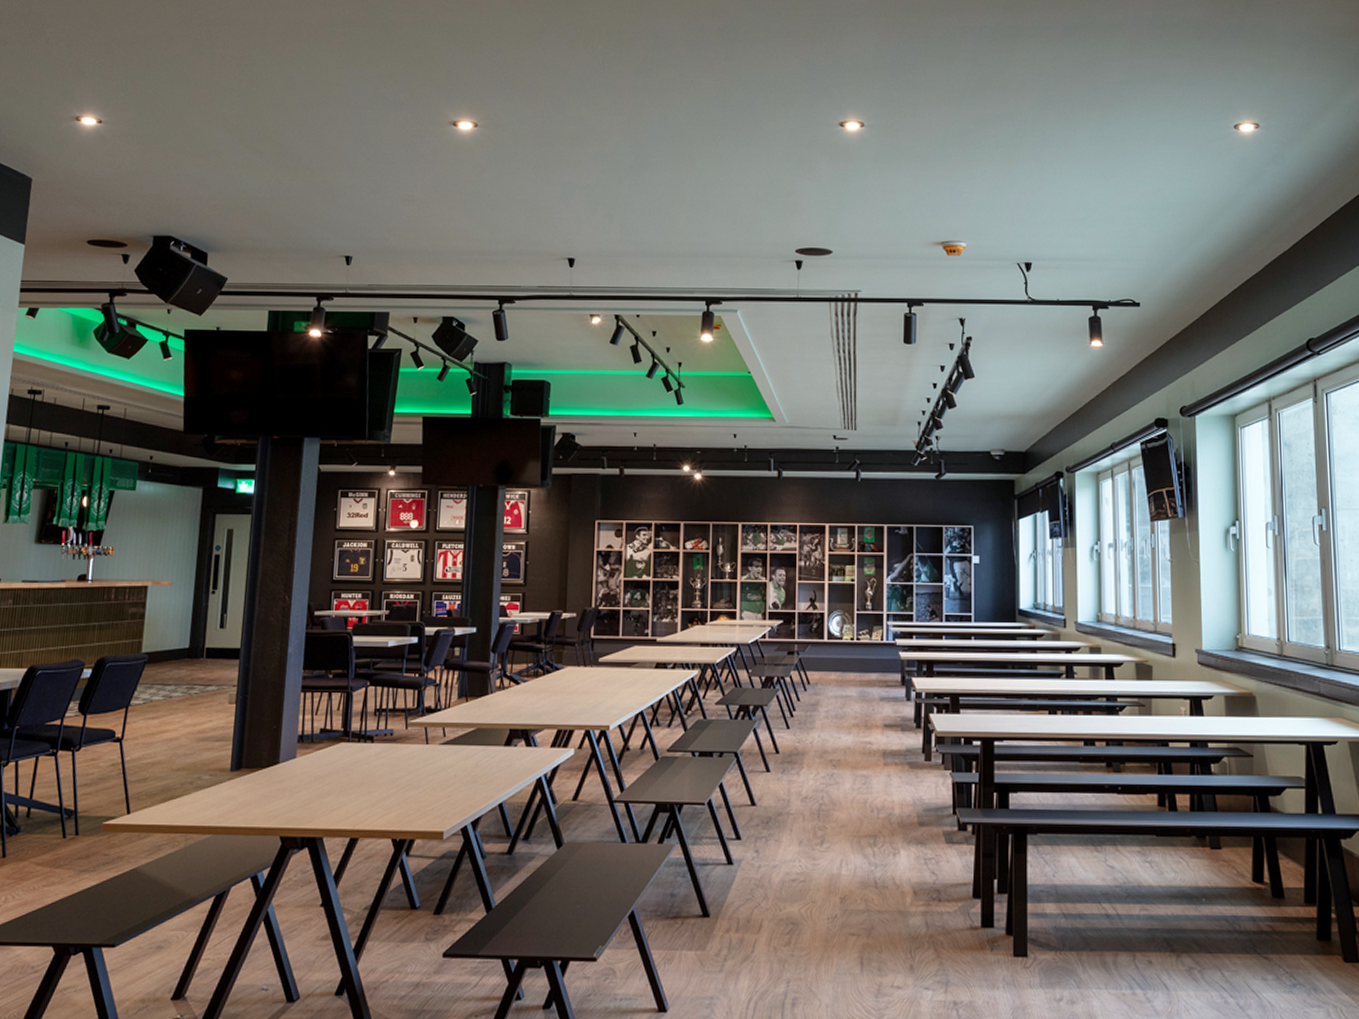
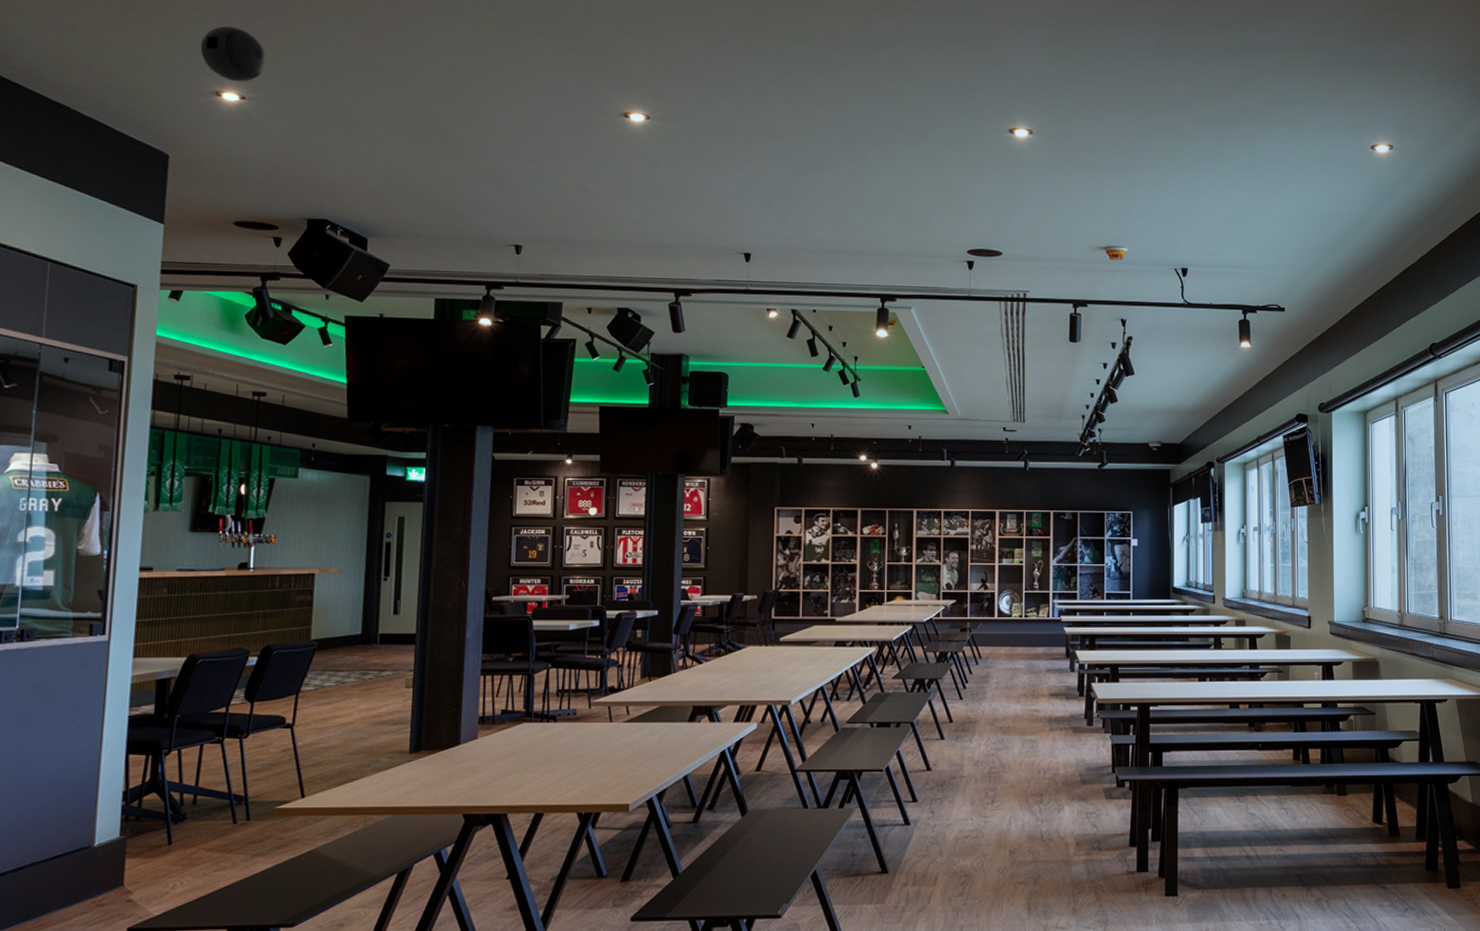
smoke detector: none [64,55,123,107] -> present [200,26,267,82]

